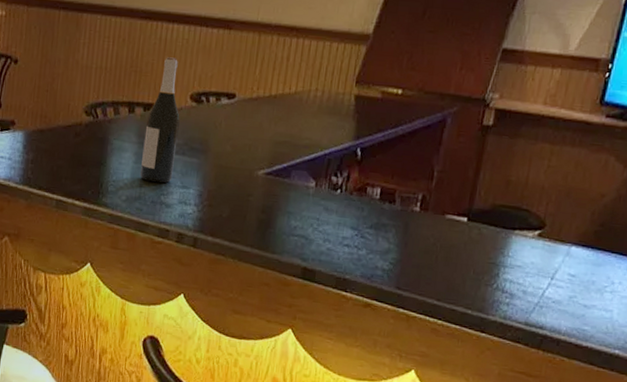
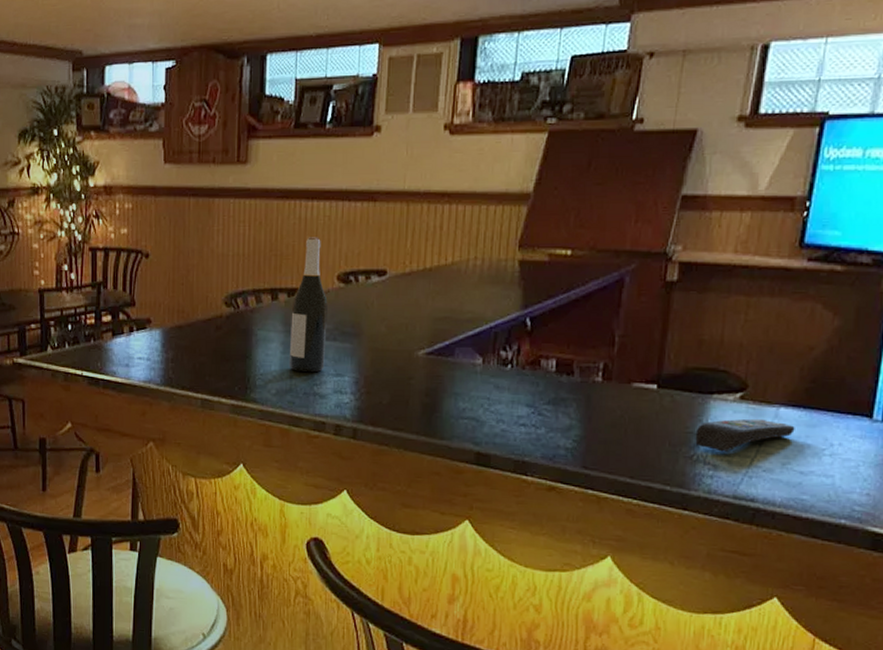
remote control: none [496,253,583,283] -> present [695,418,795,452]

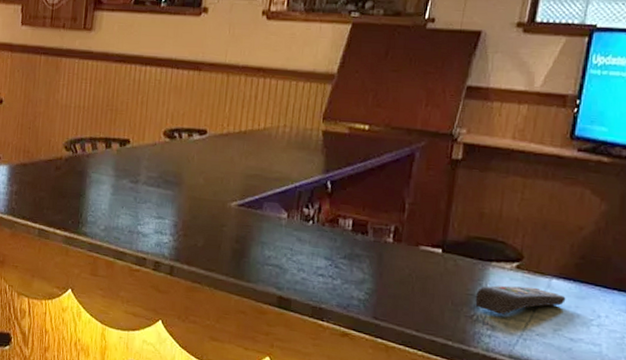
wine bottle: present [288,237,328,373] -> none [117,96,154,214]

